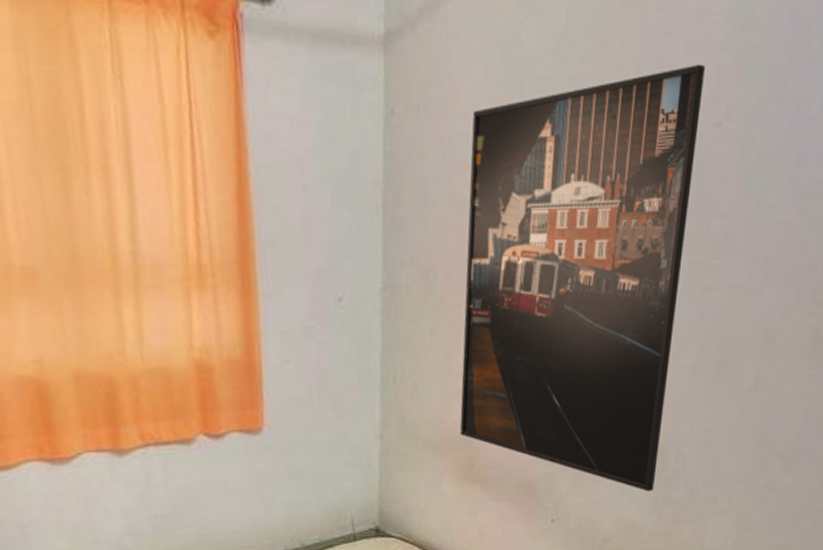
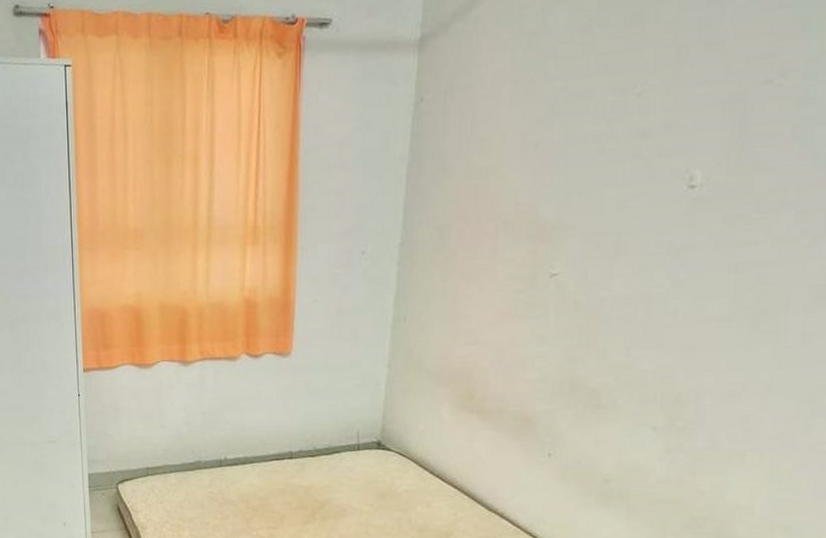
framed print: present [459,64,706,492] -> none [461,25,757,438]

